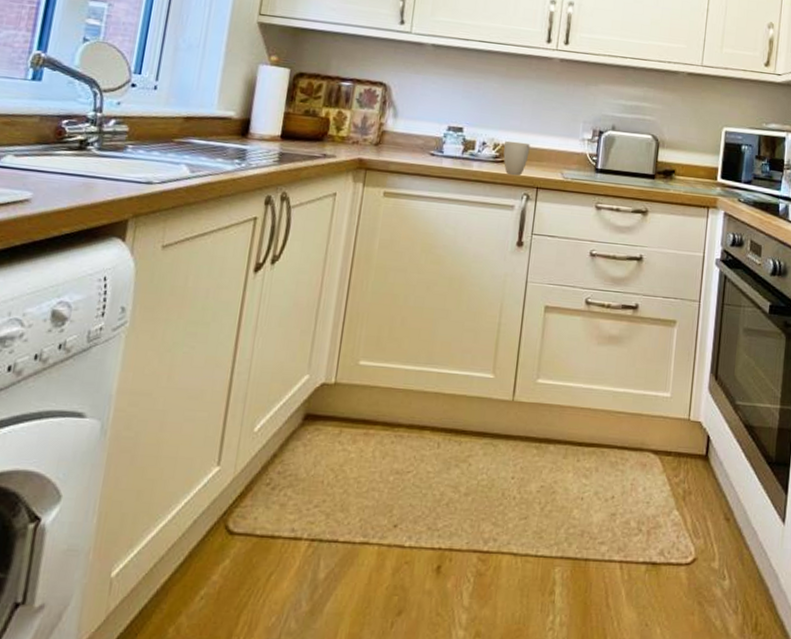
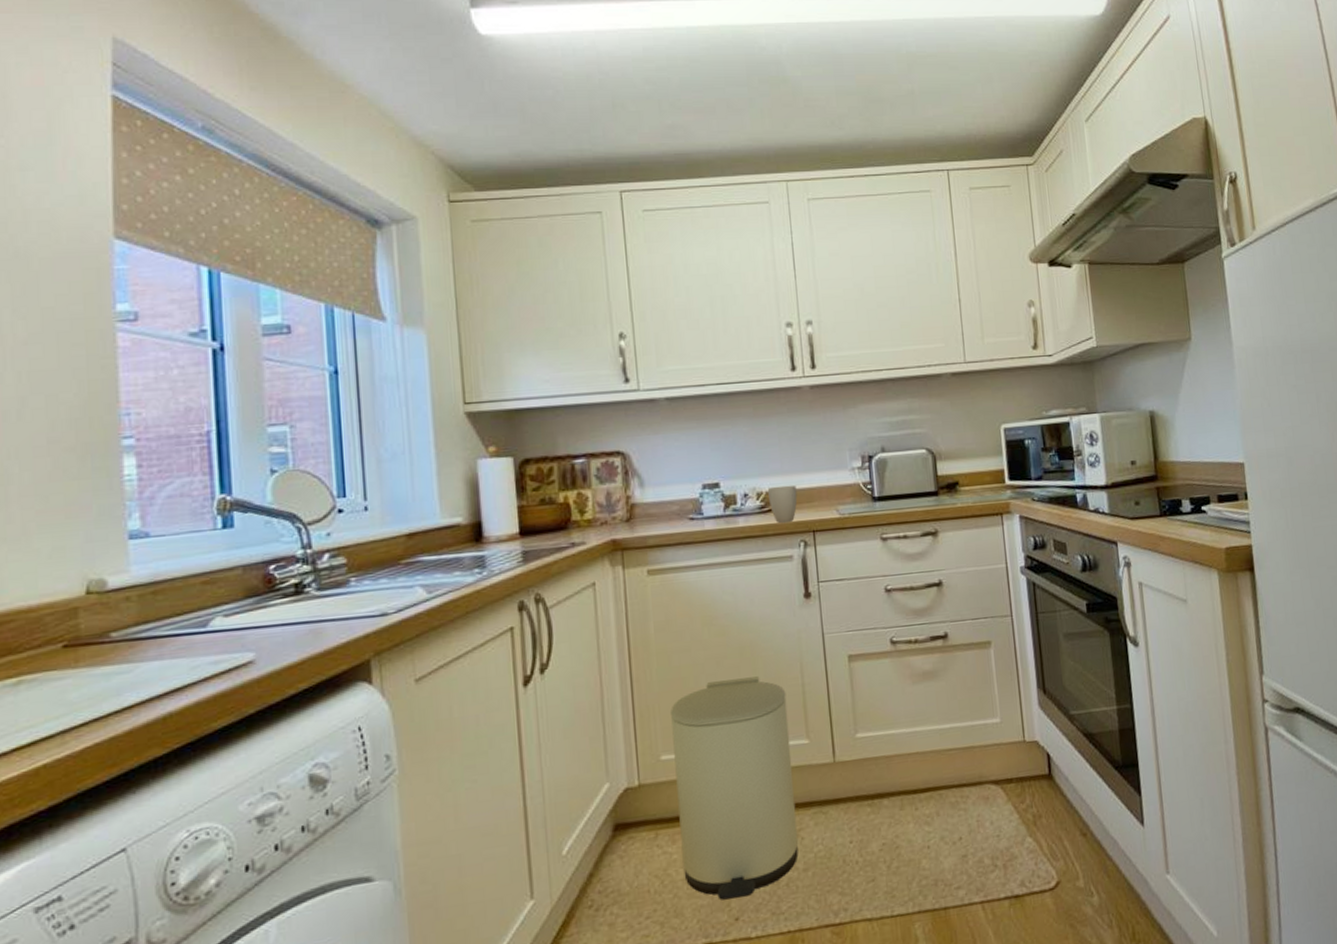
pedal bin: none [357,304,483,508] -> present [670,676,799,901]

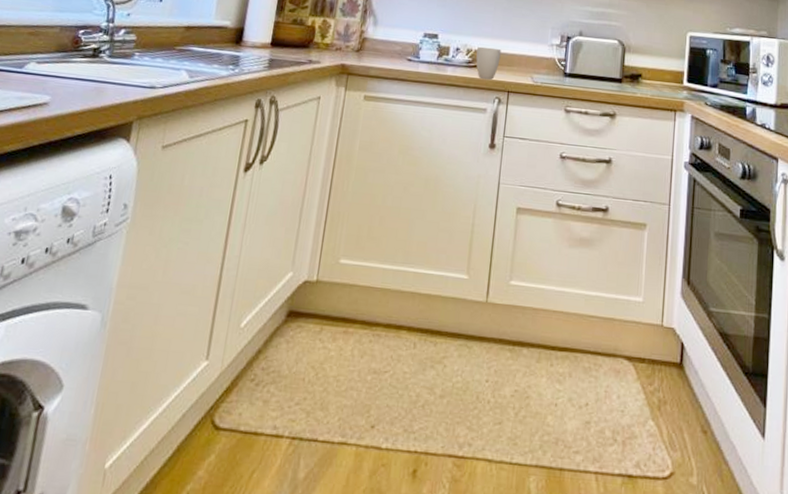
pedal bin: present [670,676,799,901] -> none [337,204,457,408]

